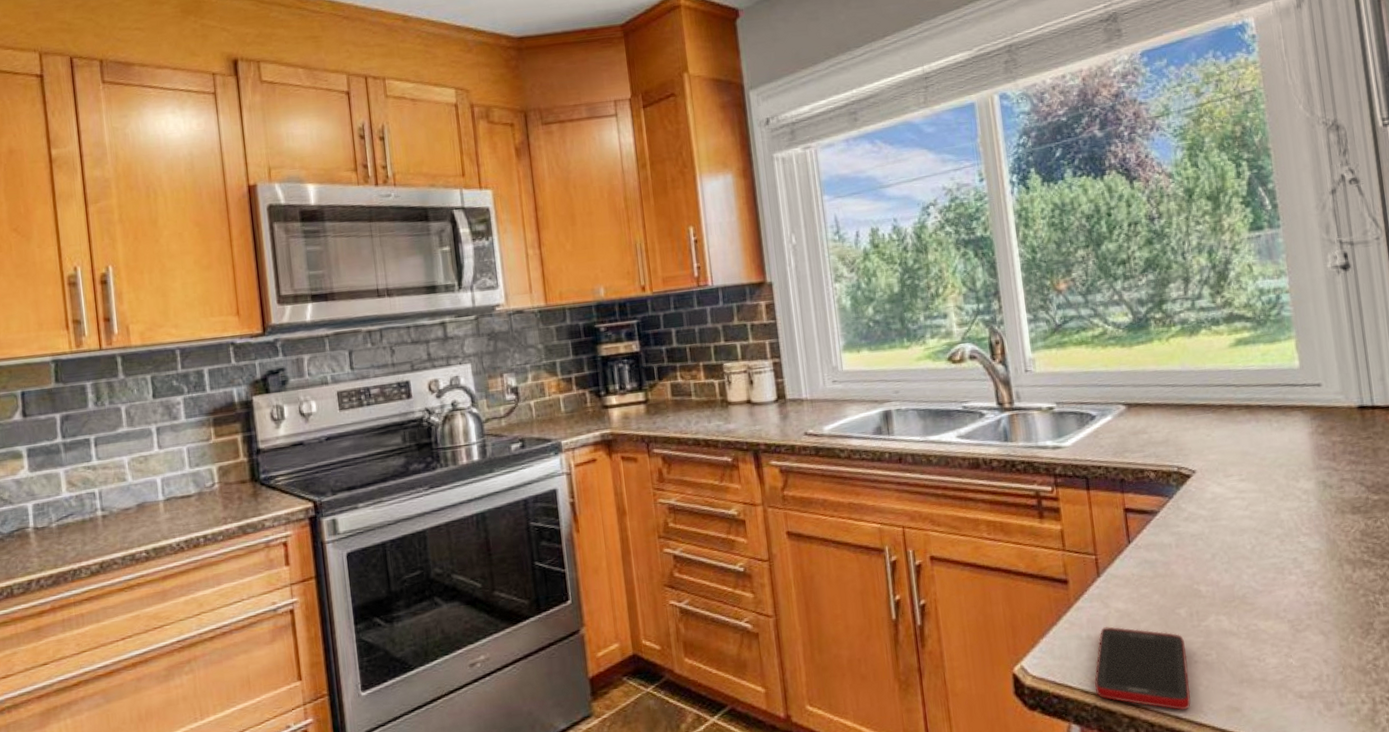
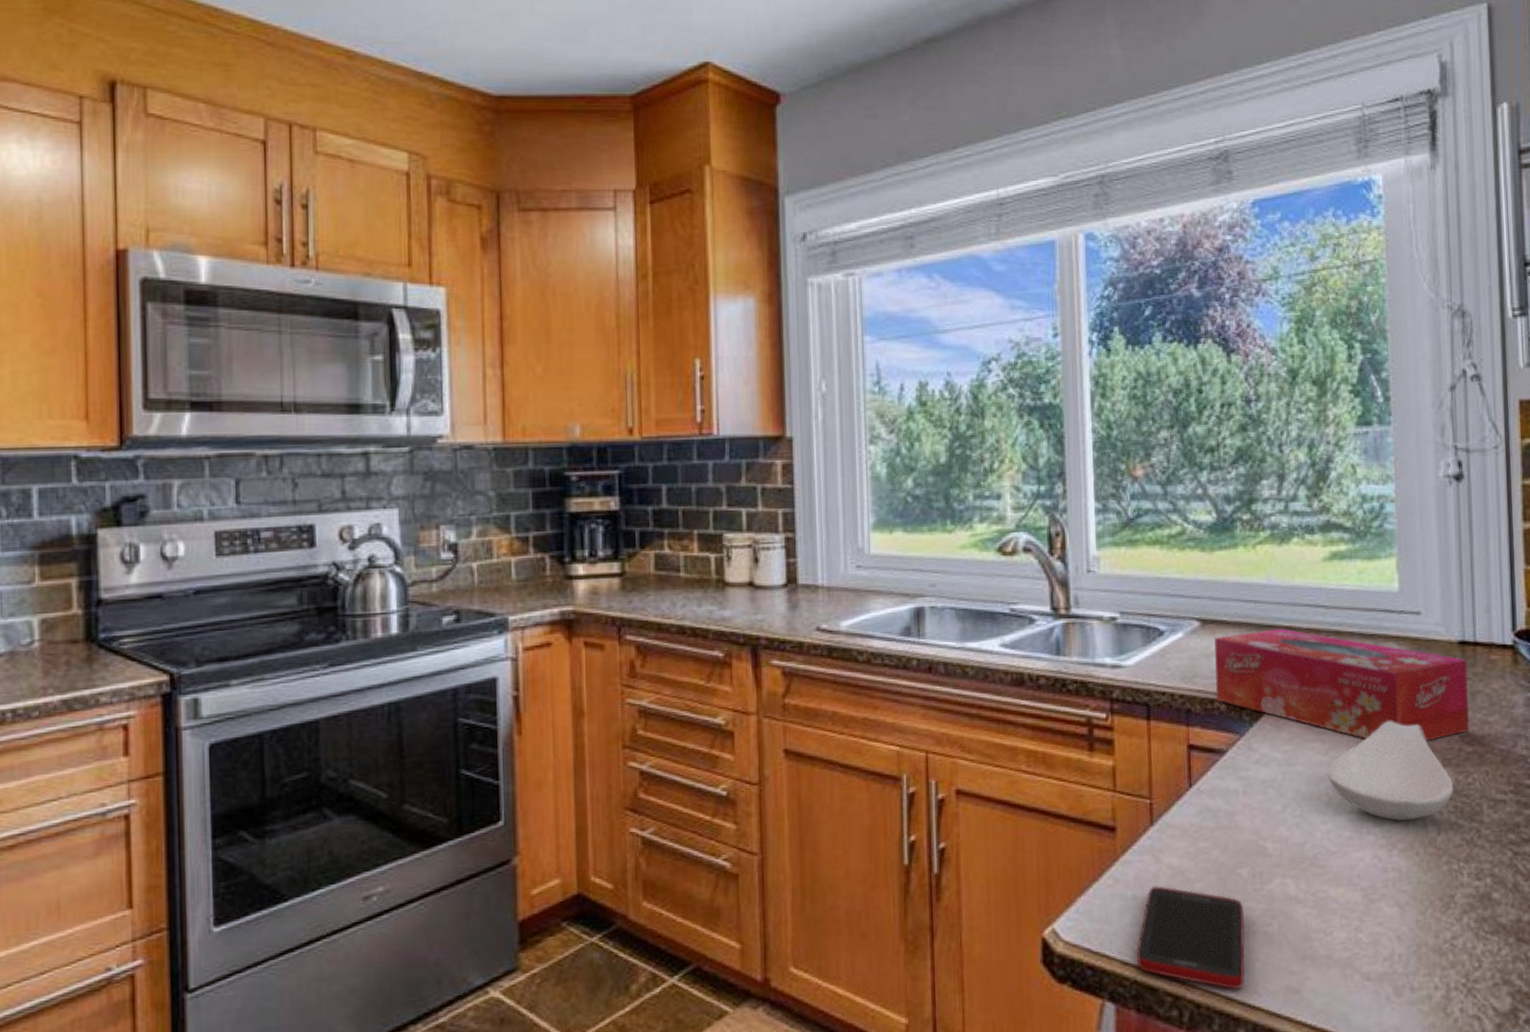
tissue box: none [1140,406,1375,495] -> present [1215,628,1470,741]
spoon rest: none [1248,478,1365,562] -> present [1326,721,1454,821]

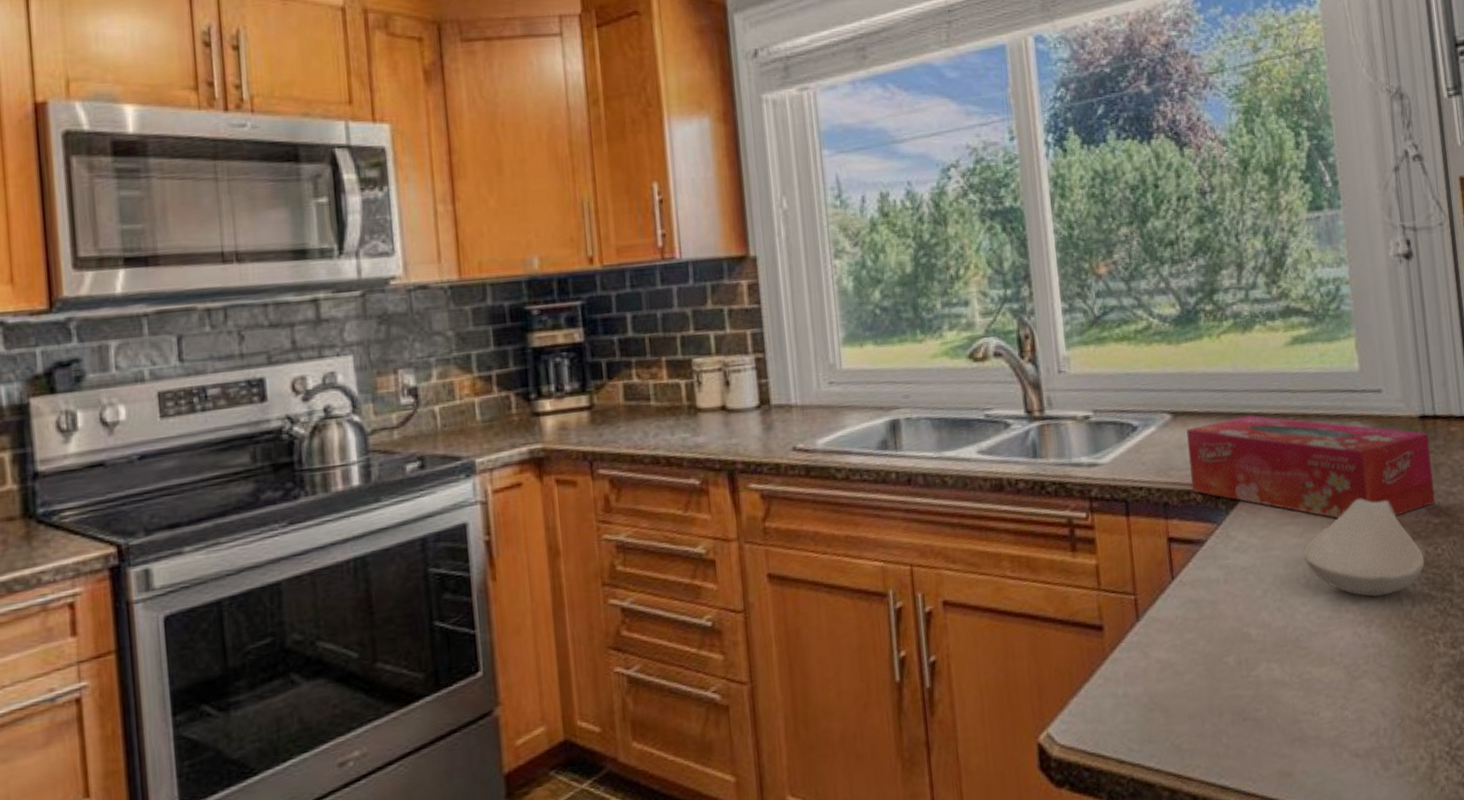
cell phone: present [1137,886,1245,990] -> none [1131,681,1238,779]

